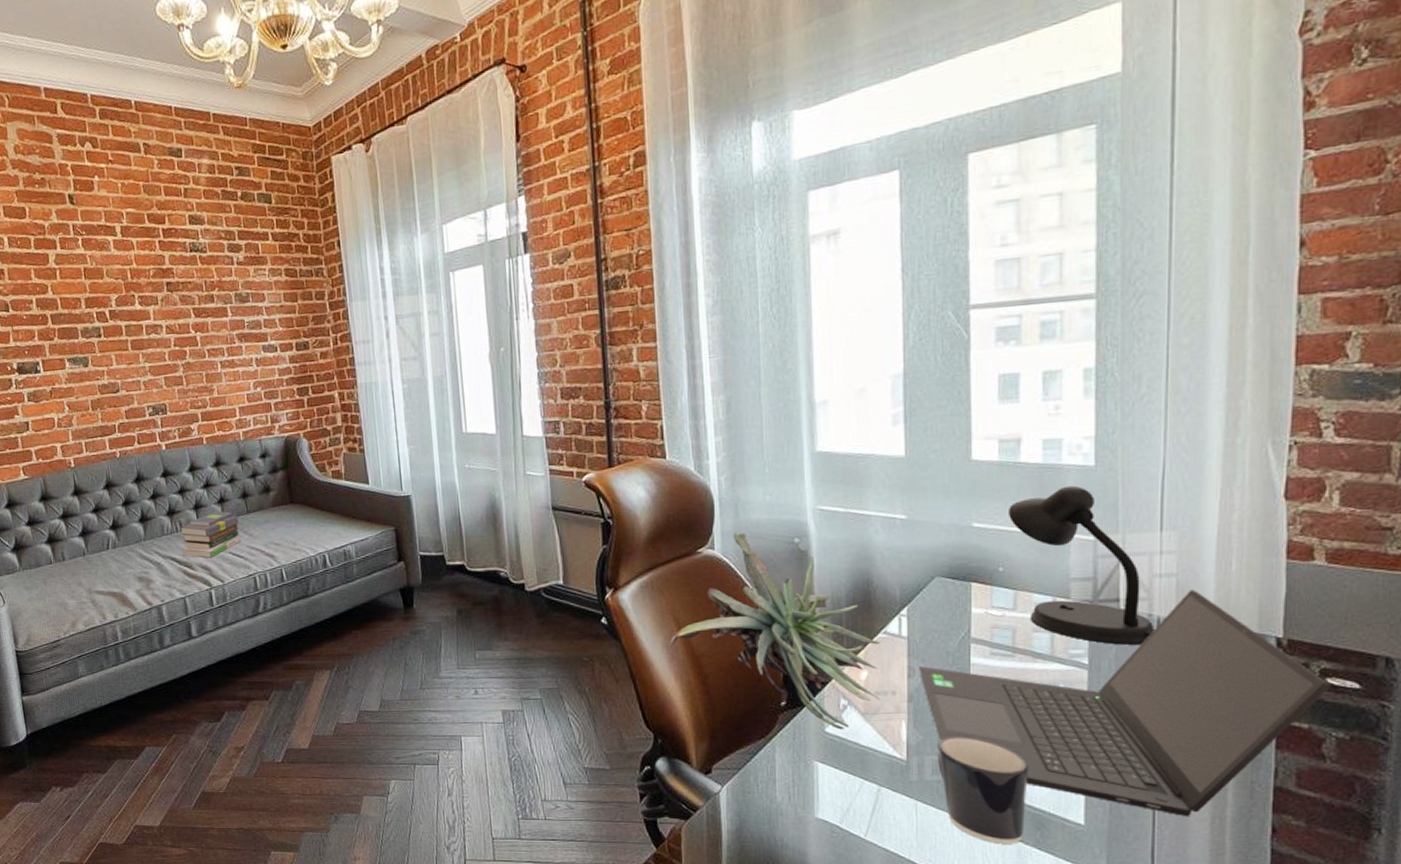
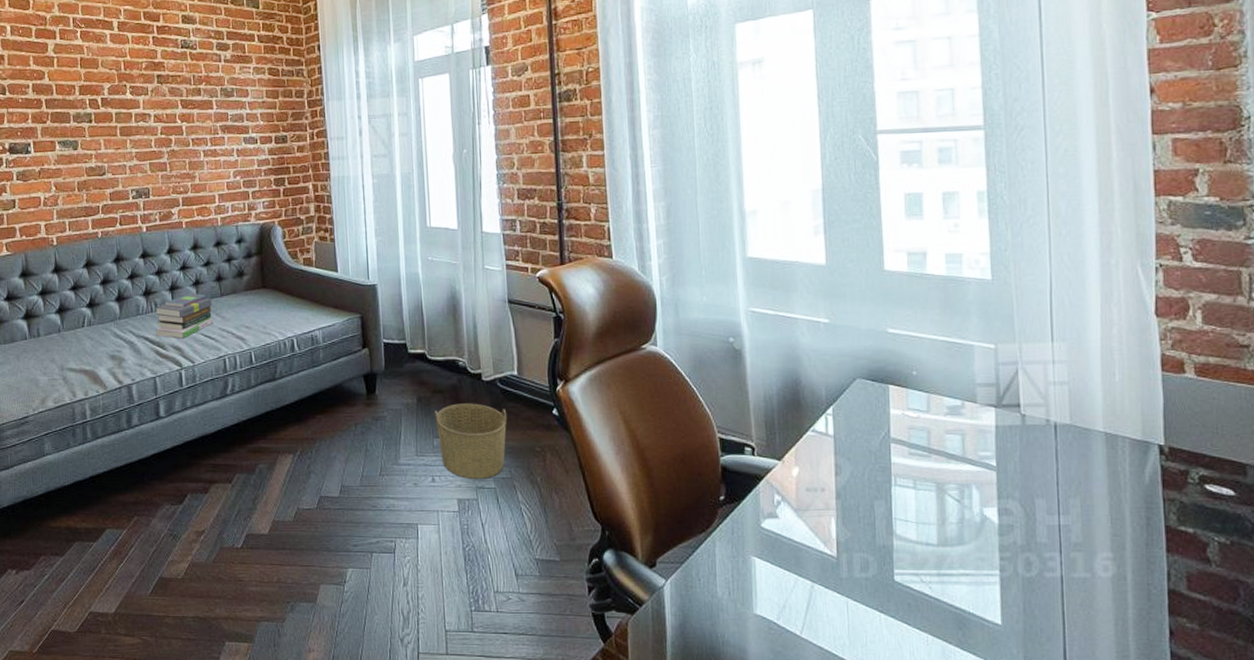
basket: none [476,614,553,690] -> present [435,403,508,479]
plant: present [669,532,881,730] -> none [616,331,811,525]
laptop: present [919,589,1331,817] -> none [845,397,1210,618]
mug: present [938,736,1028,844] -> none [865,534,948,643]
desk lamp: present [1007,485,1362,692] -> none [918,297,1236,498]

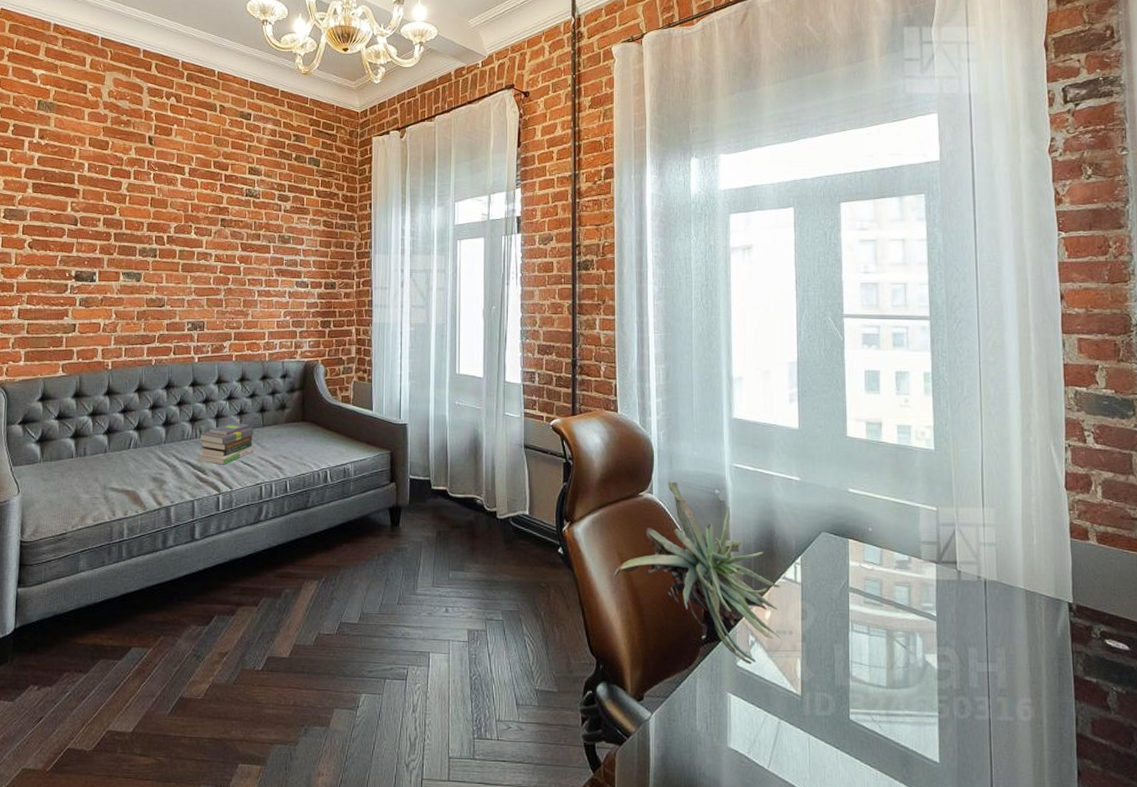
basket: present [435,403,508,479] -> none [452,539,517,611]
plant: none [616,331,811,525] -> present [613,481,781,664]

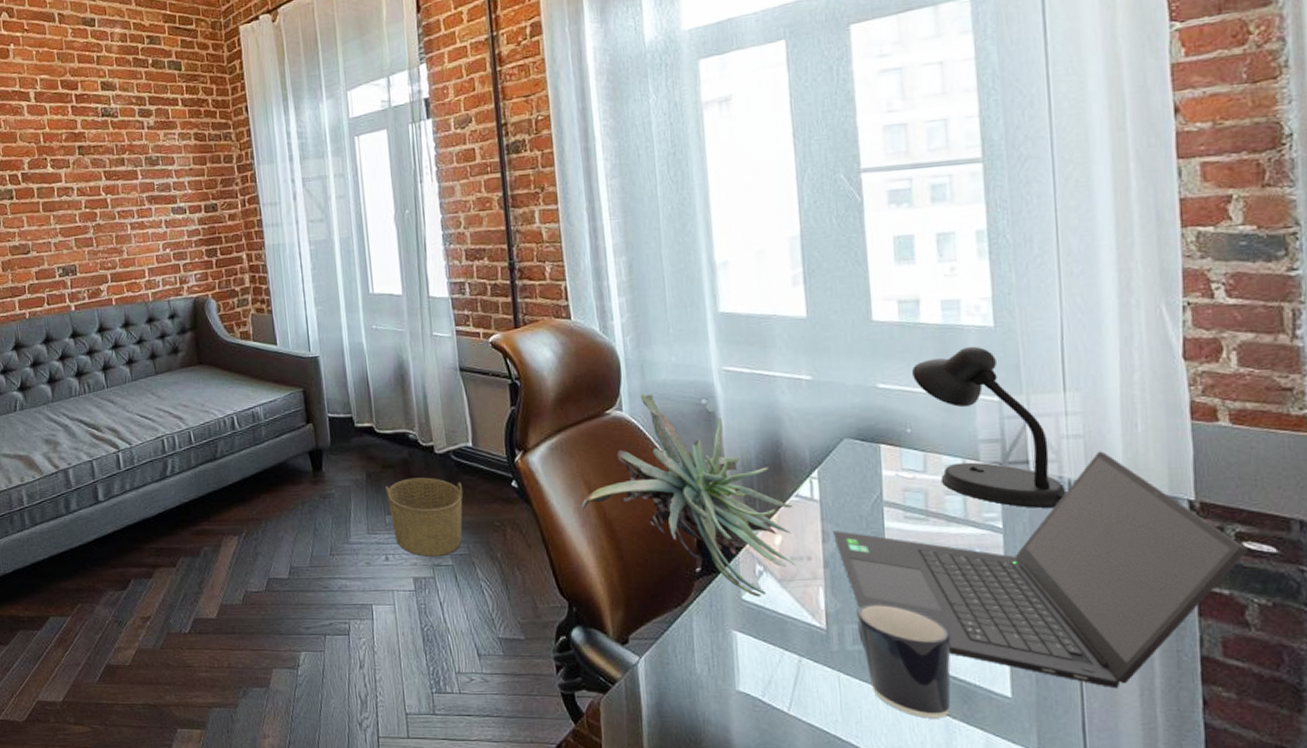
books: present [199,423,254,465] -> none [89,372,149,420]
basket: none [452,539,517,611] -> present [386,477,464,557]
laptop: none [810,558,1109,759] -> present [833,451,1248,689]
mug: none [825,675,895,779] -> present [857,604,951,719]
desk lamp: none [874,464,1130,653] -> present [911,346,1279,556]

